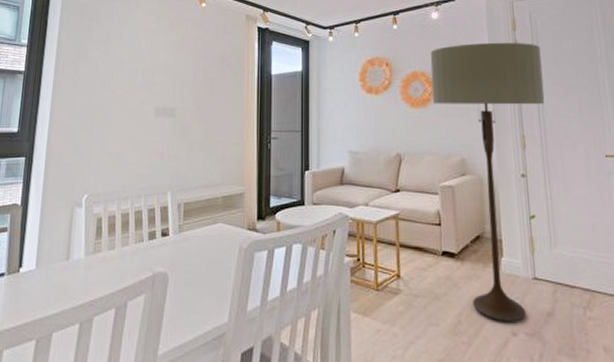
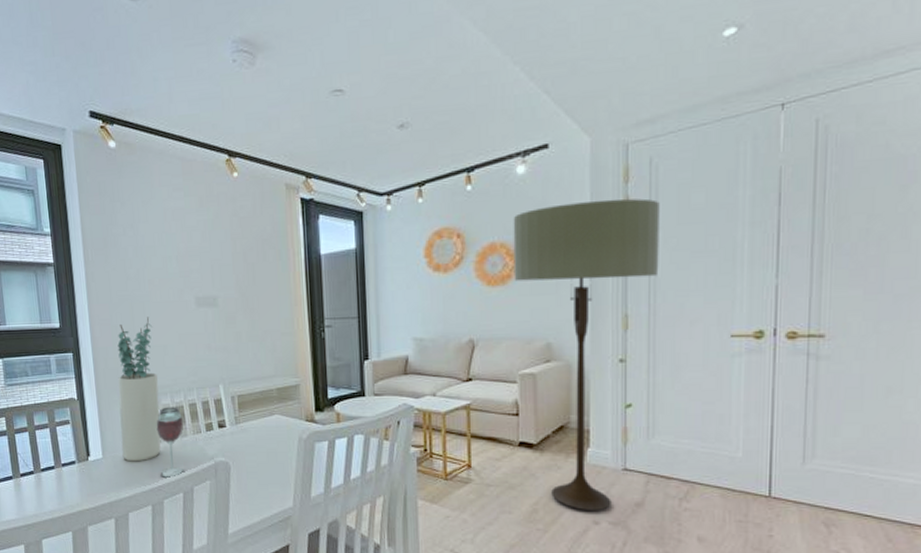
vase: none [57,124,111,274] -> present [117,317,161,462]
wineglass: none [94,214,127,291] -> present [156,407,184,478]

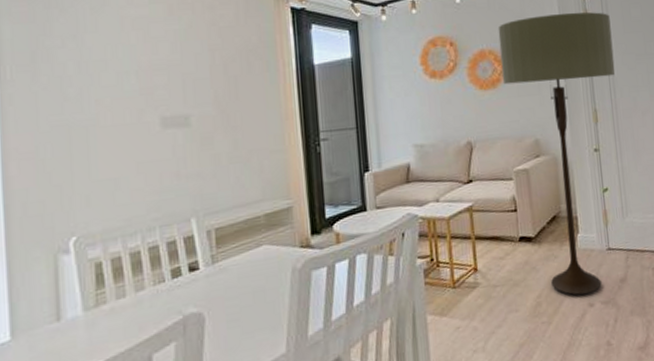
vase: present [117,317,161,462] -> none [42,145,105,339]
wineglass: present [156,407,184,478] -> none [99,253,141,350]

